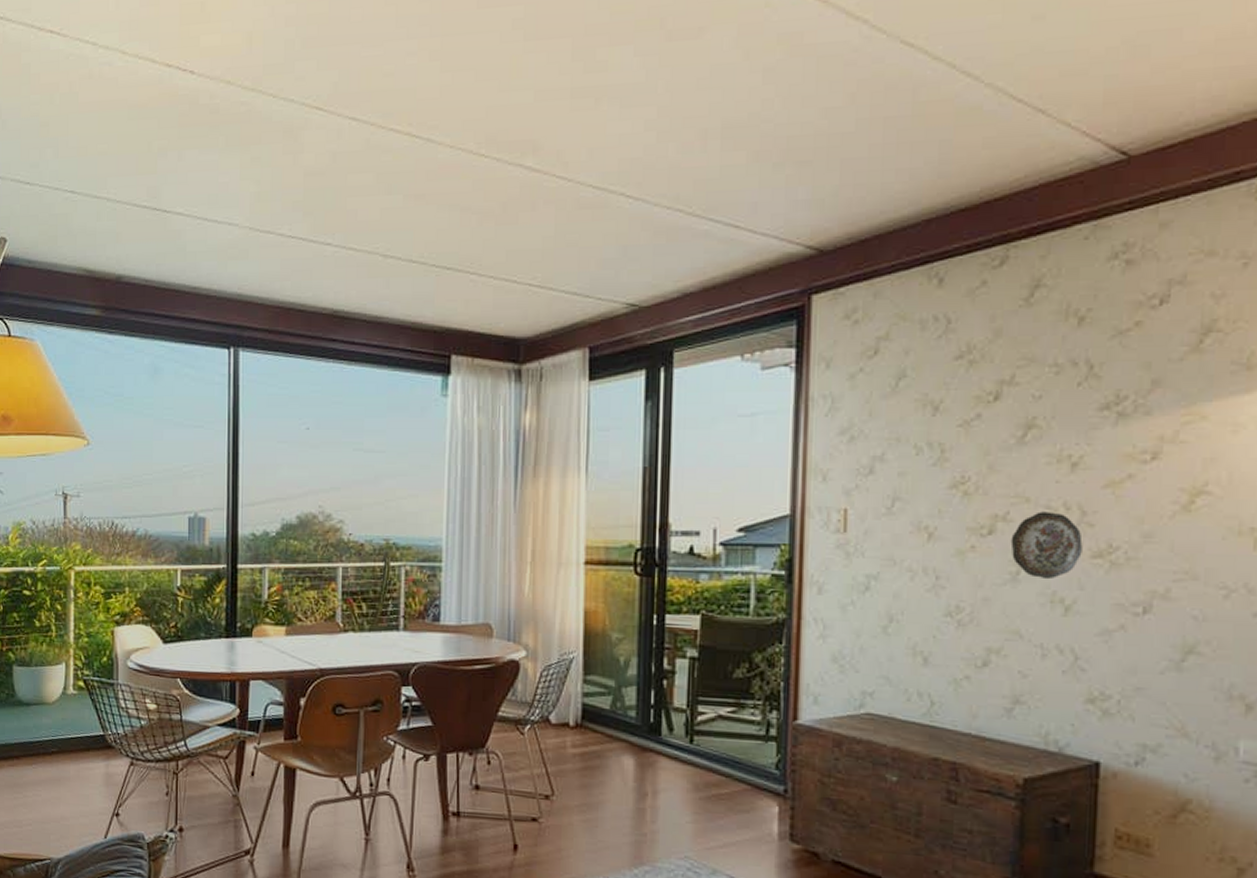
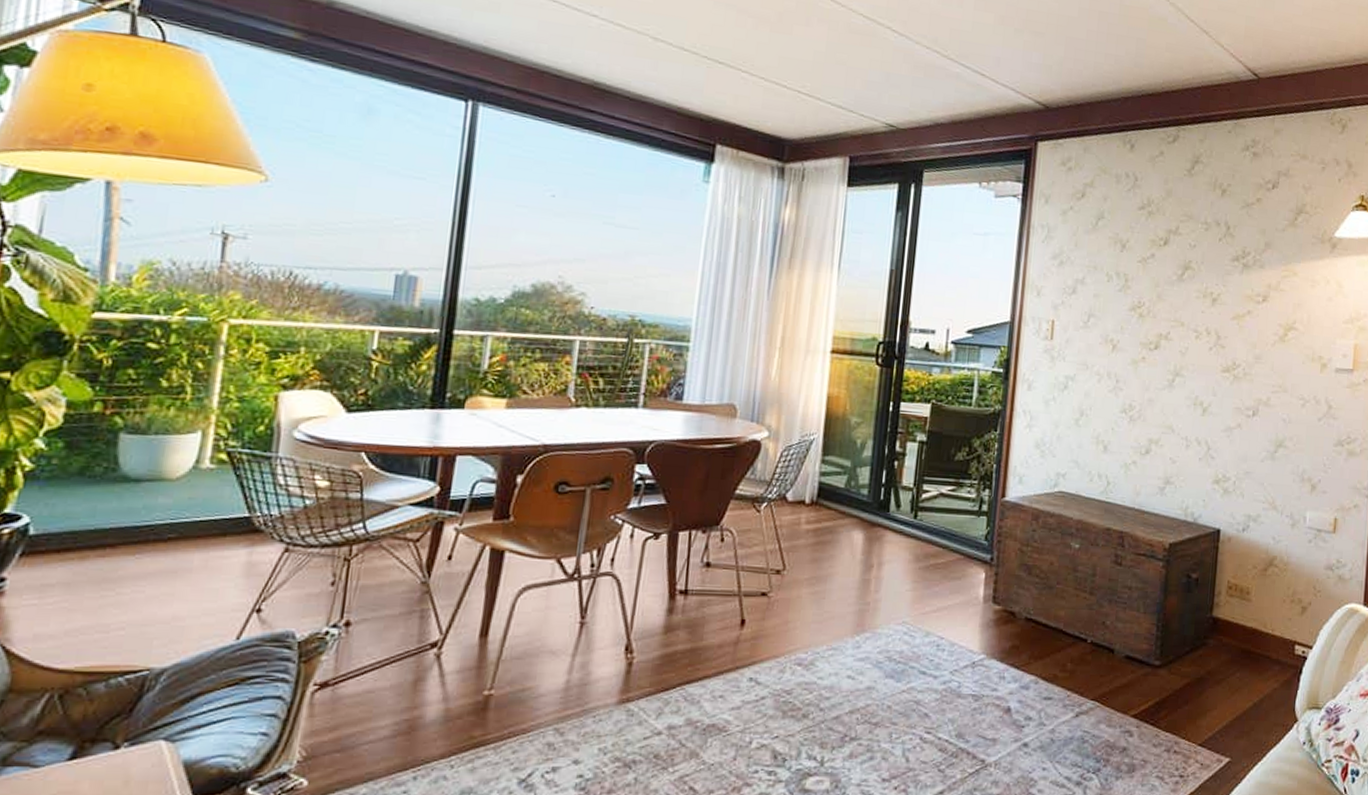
decorative plate: present [1010,511,1083,580] -> none [1169,334,1217,387]

